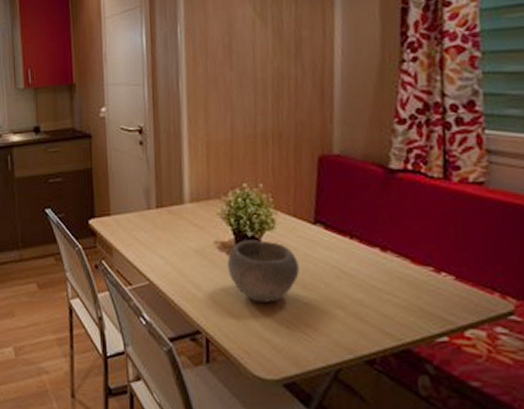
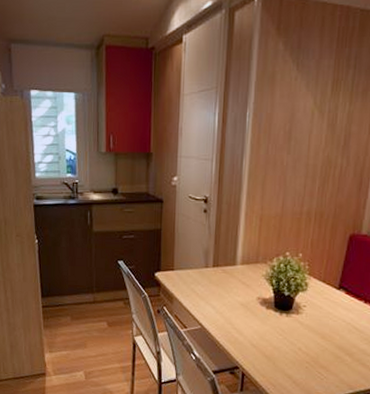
bowl: present [227,240,299,303] -> none [266,298,322,348]

